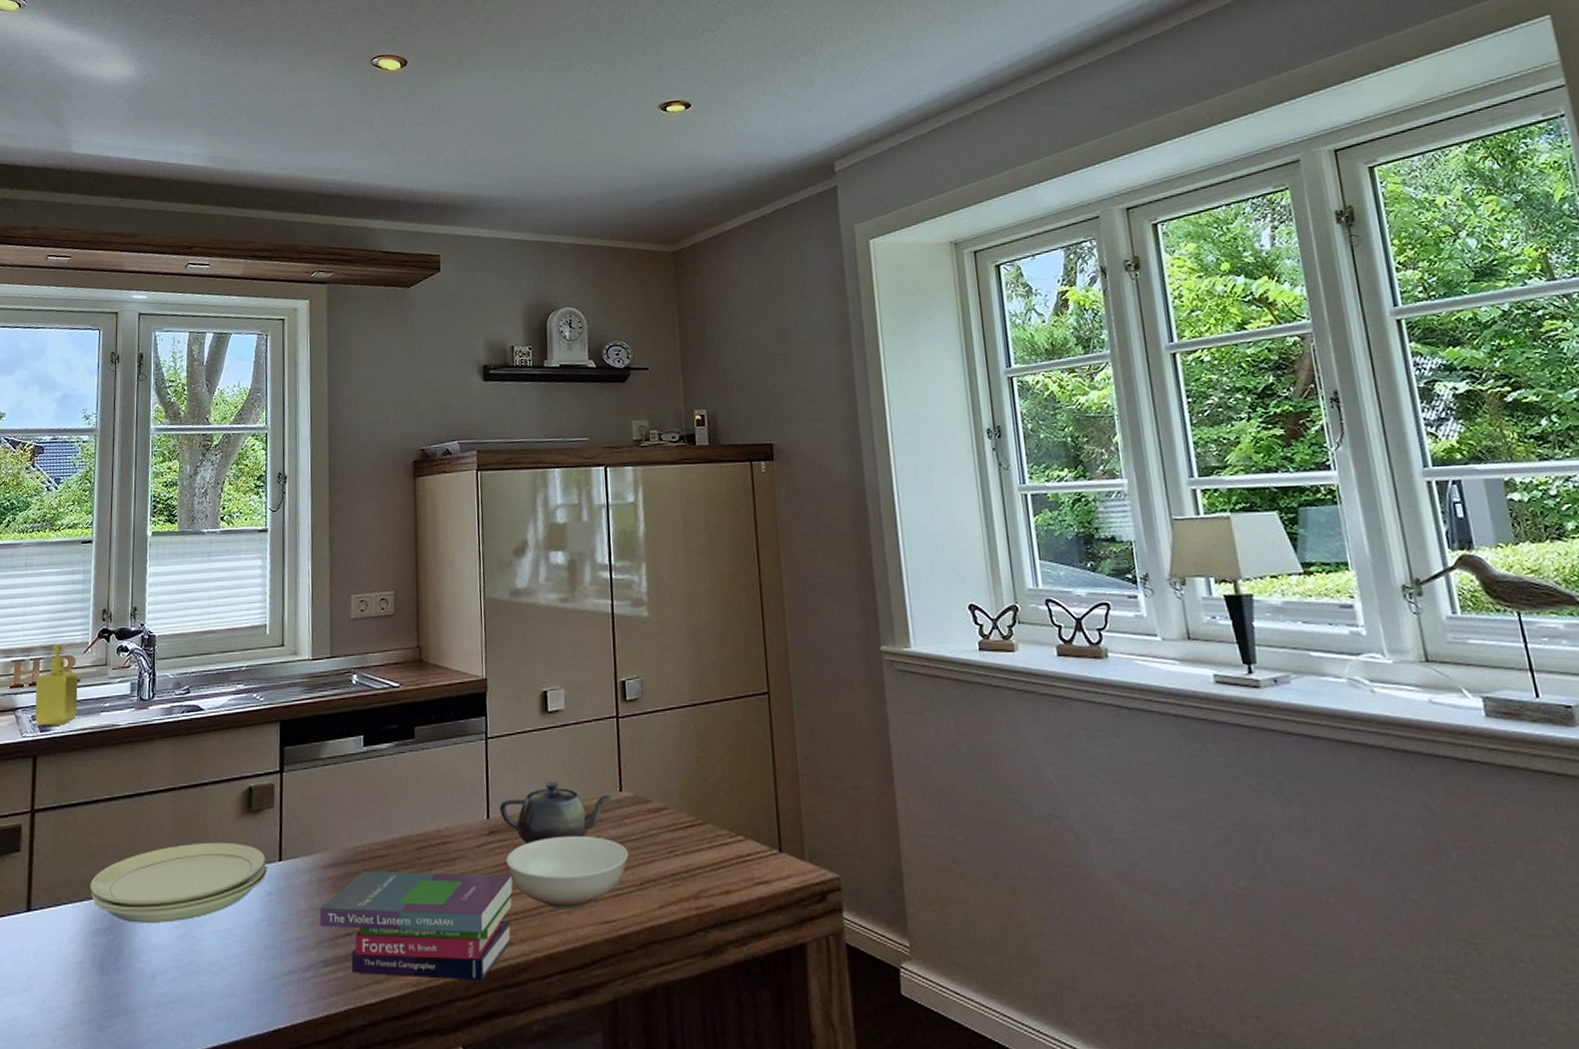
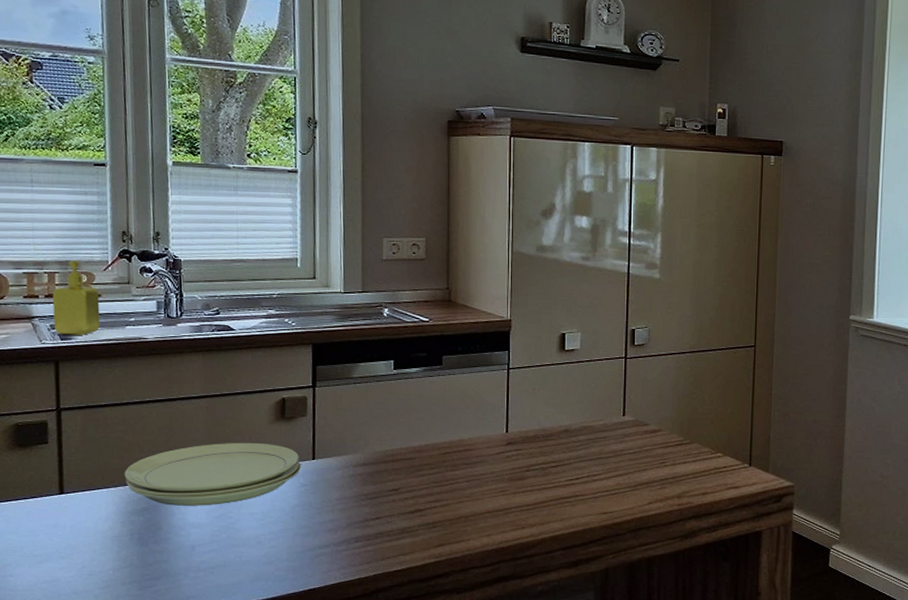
books: present [319,871,513,981] -> none [351,470,526,554]
teapot: present [500,782,612,844] -> none [518,406,616,453]
bowl: present [505,835,629,910] -> none [521,448,627,503]

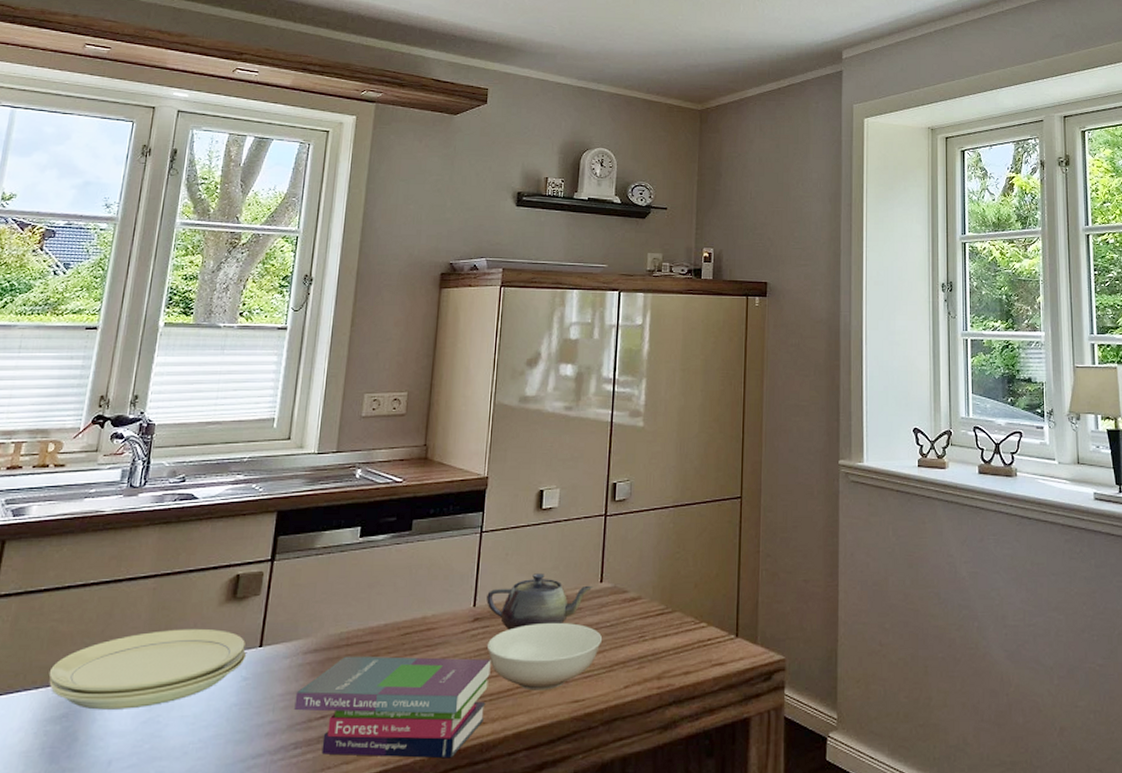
soap dispenser: present [52,259,101,336] -> none [9,427,64,512]
books: none [351,470,526,554] -> present [294,656,491,759]
teapot: none [518,406,616,453] -> present [487,573,593,630]
bowl: none [521,448,627,503] -> present [486,622,603,691]

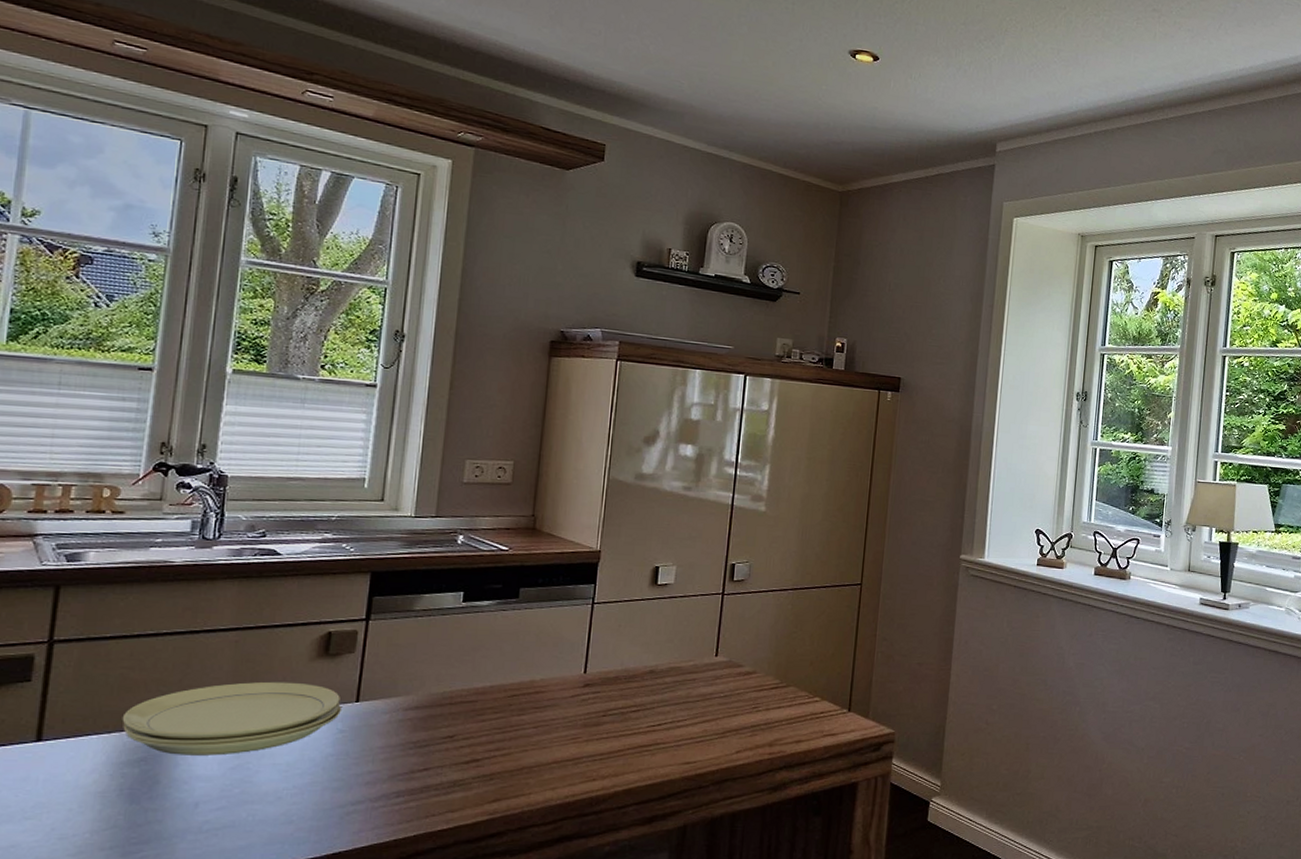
books: present [294,656,491,759] -> none [395,714,602,810]
bowl: present [486,622,603,691] -> none [597,691,716,752]
teapot: present [487,573,593,630] -> none [598,645,708,696]

